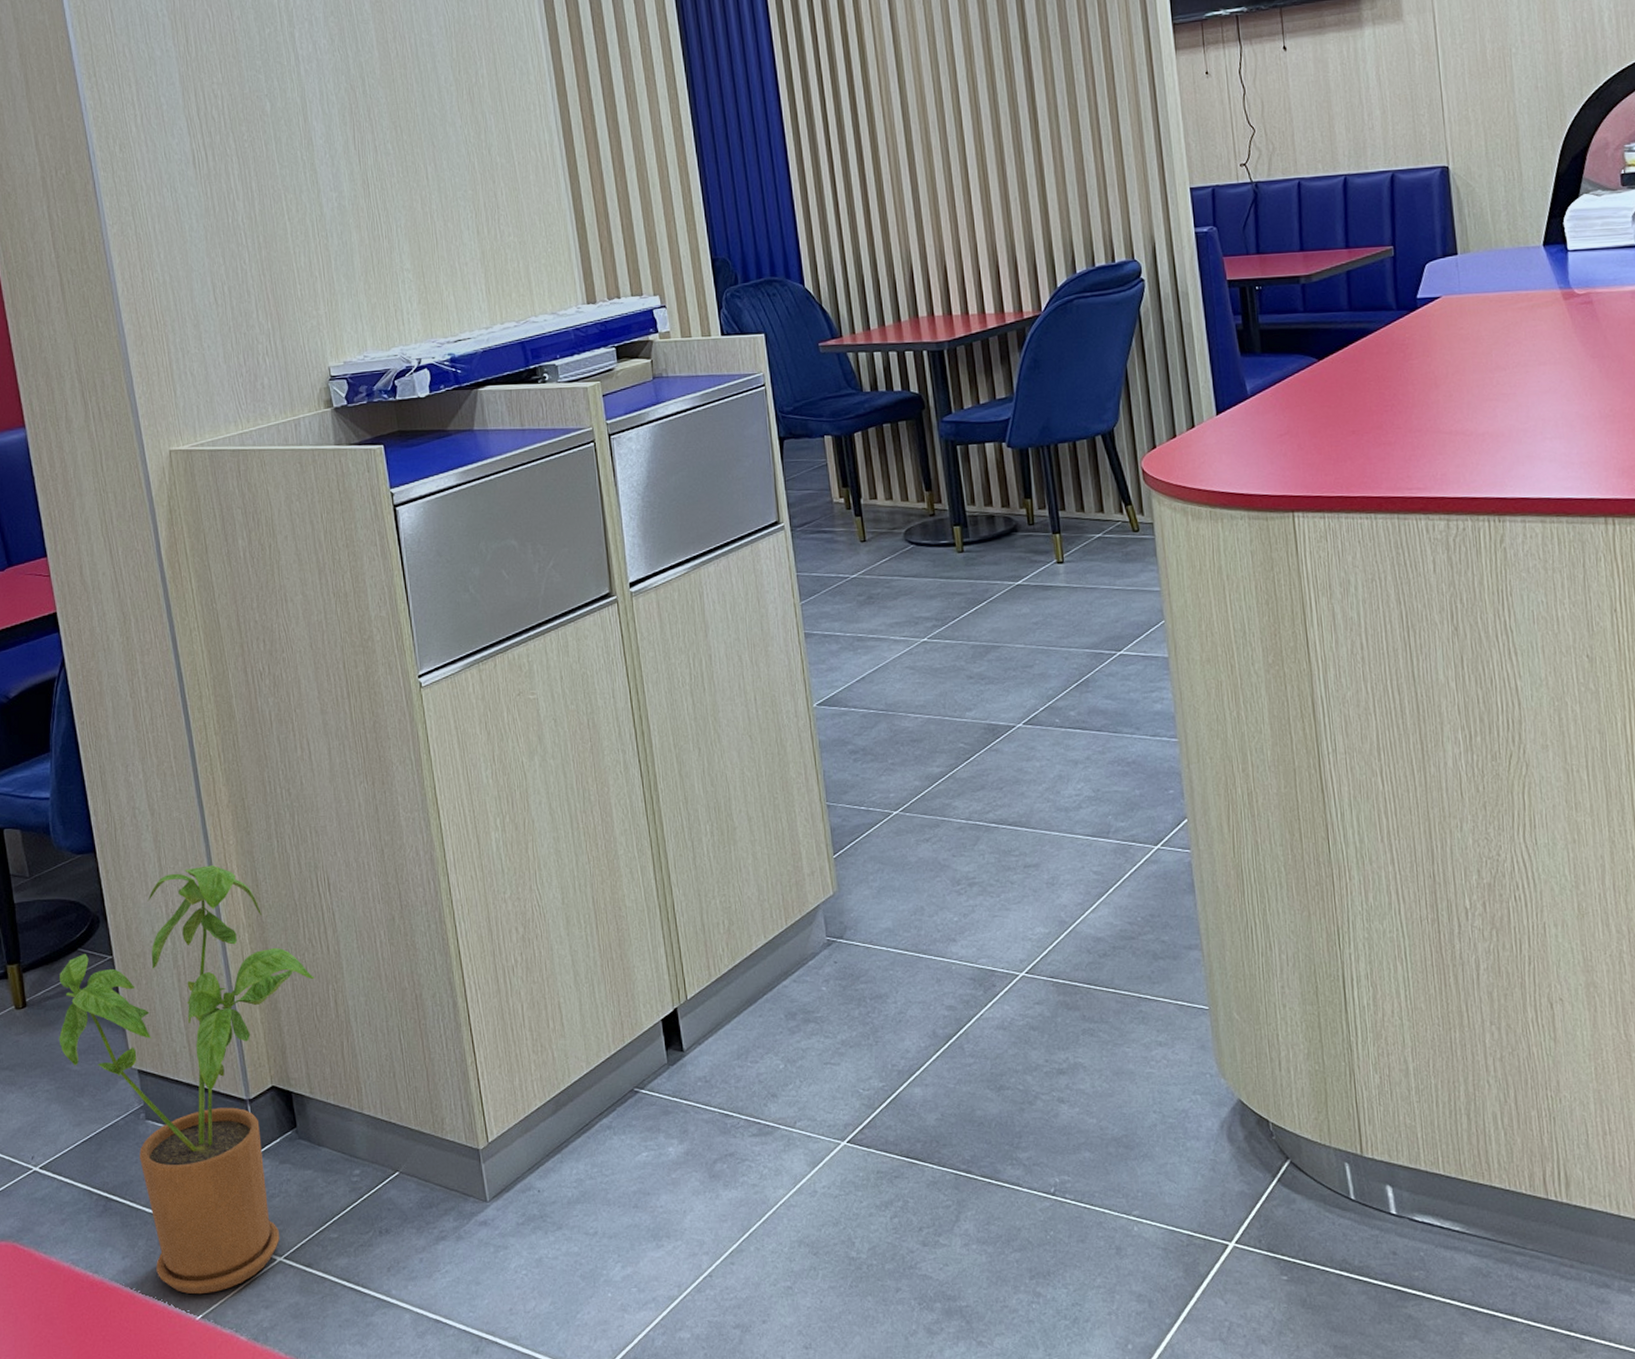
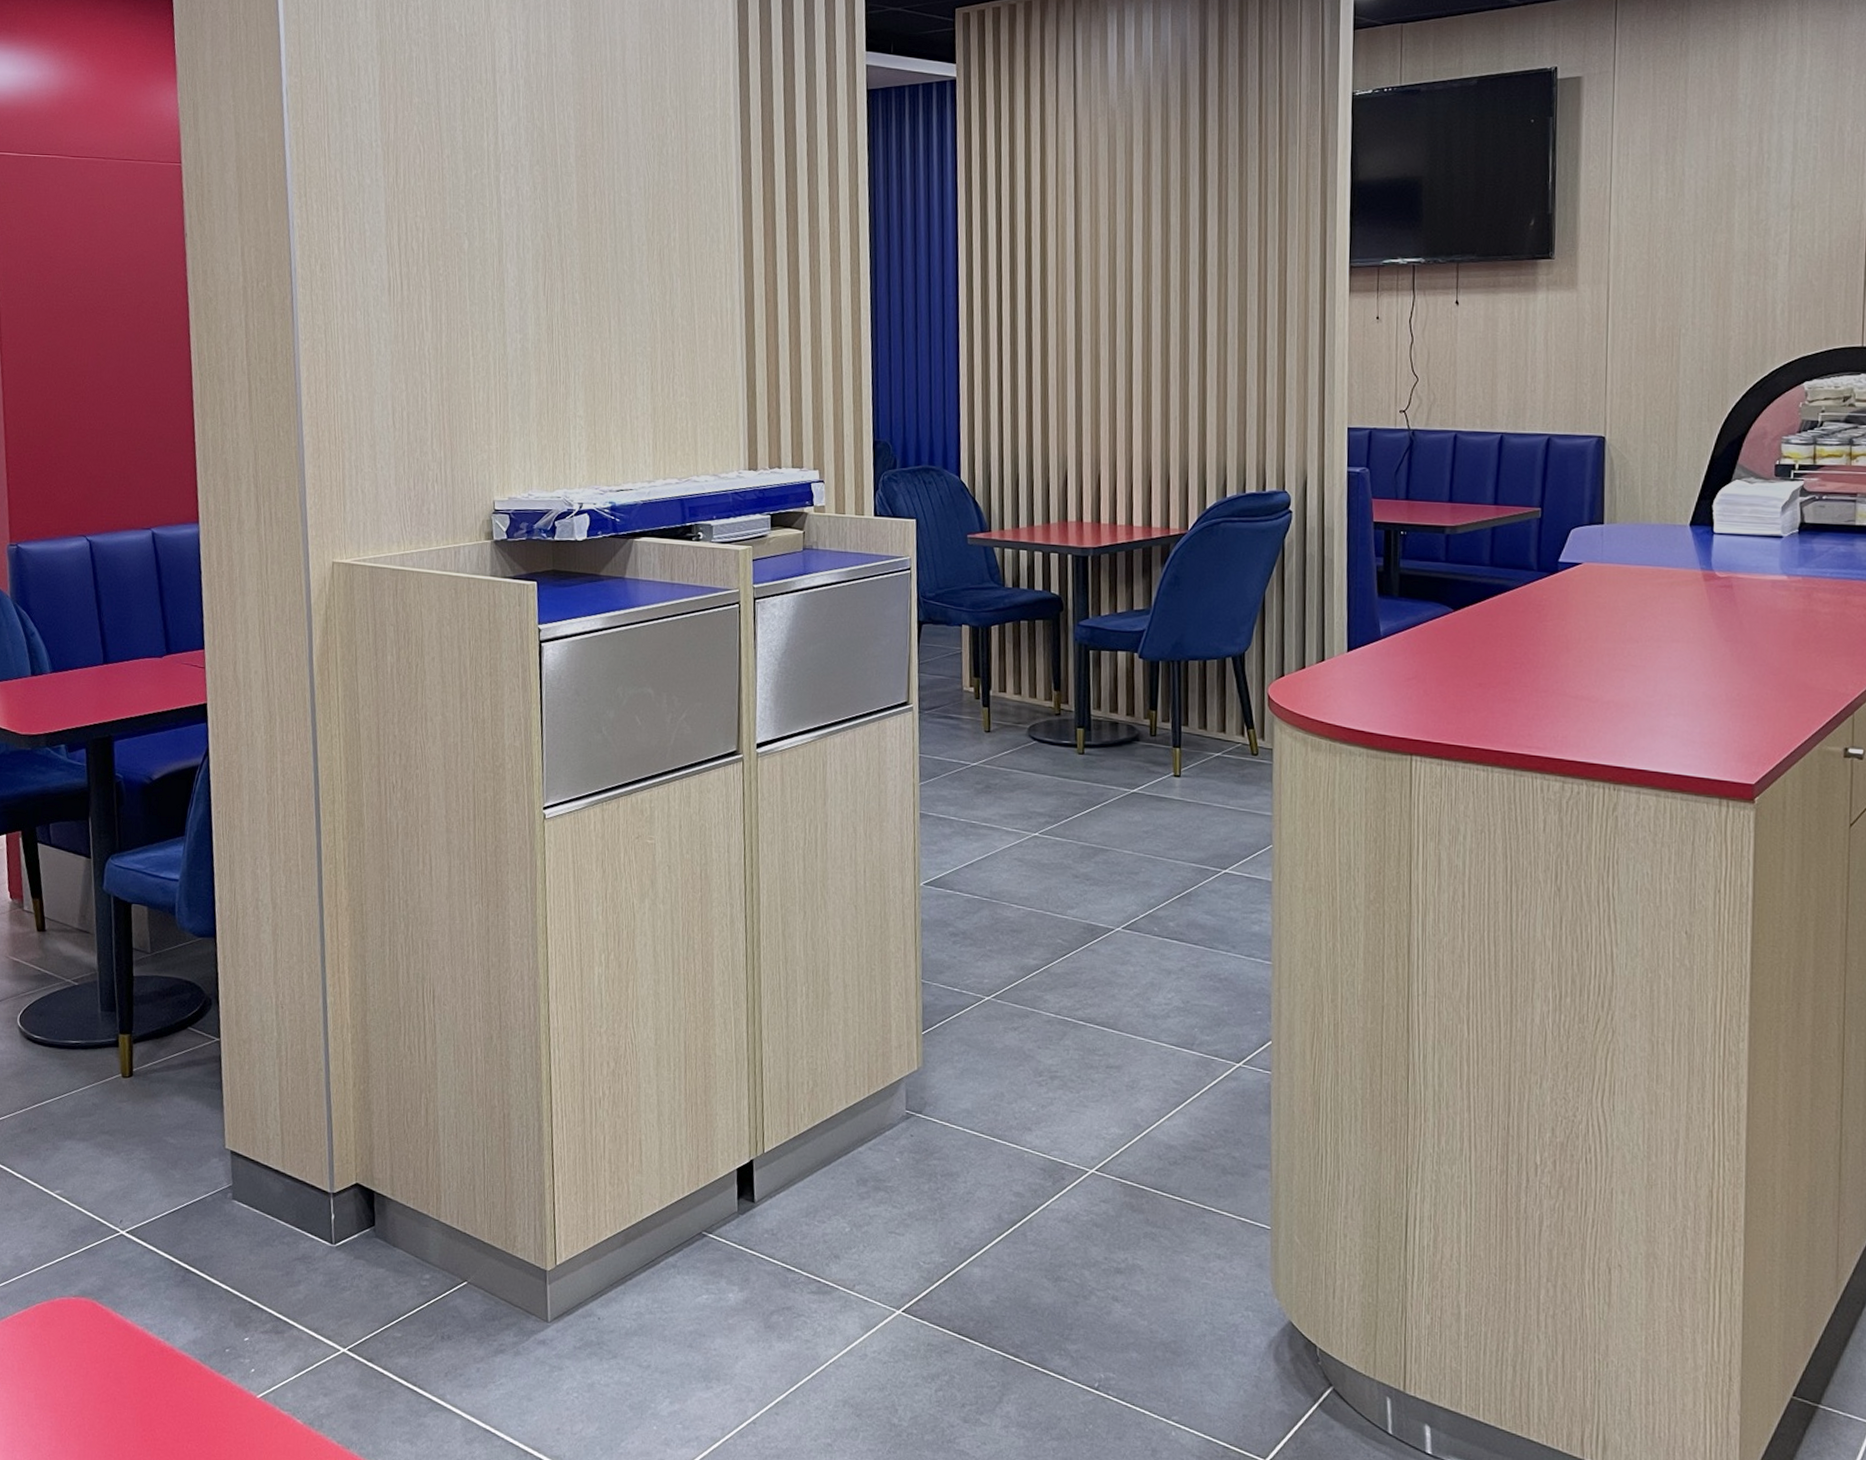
house plant: present [58,865,315,1295] -> none [159,963,410,1374]

